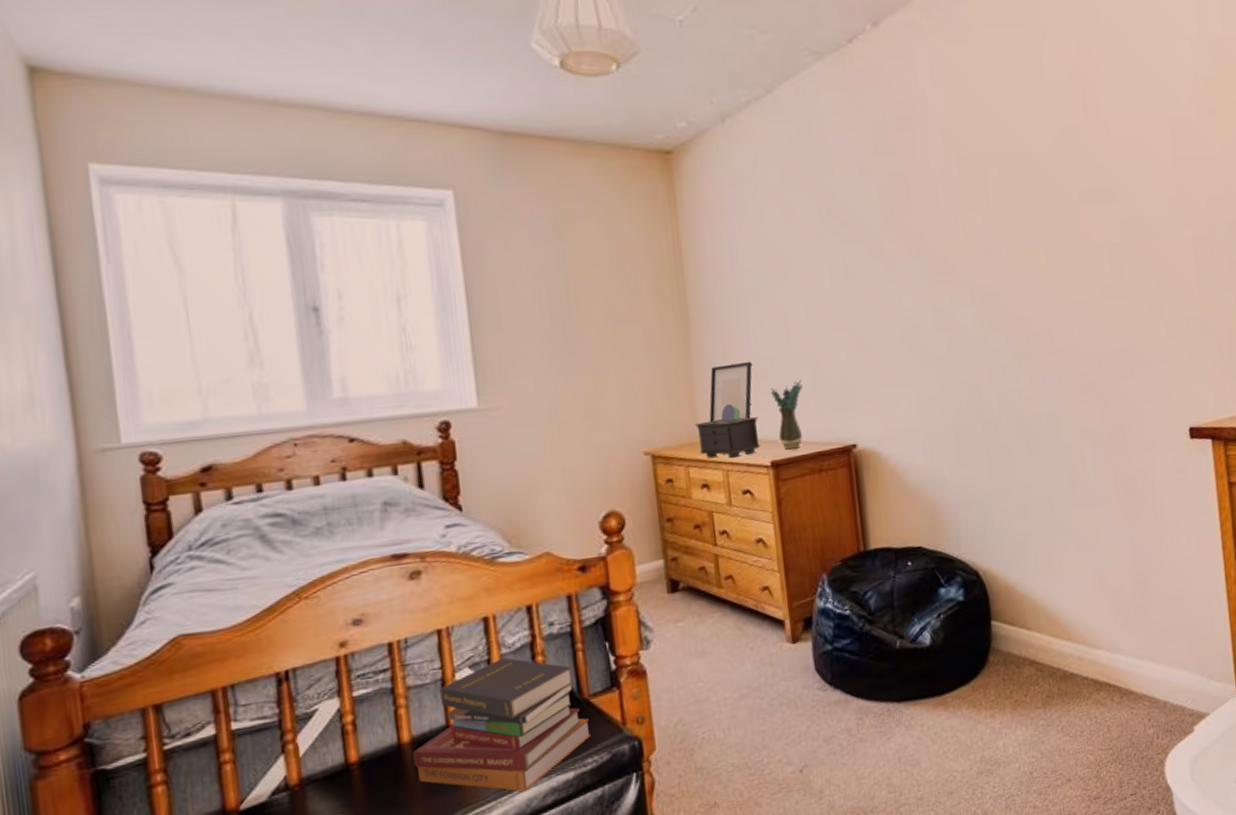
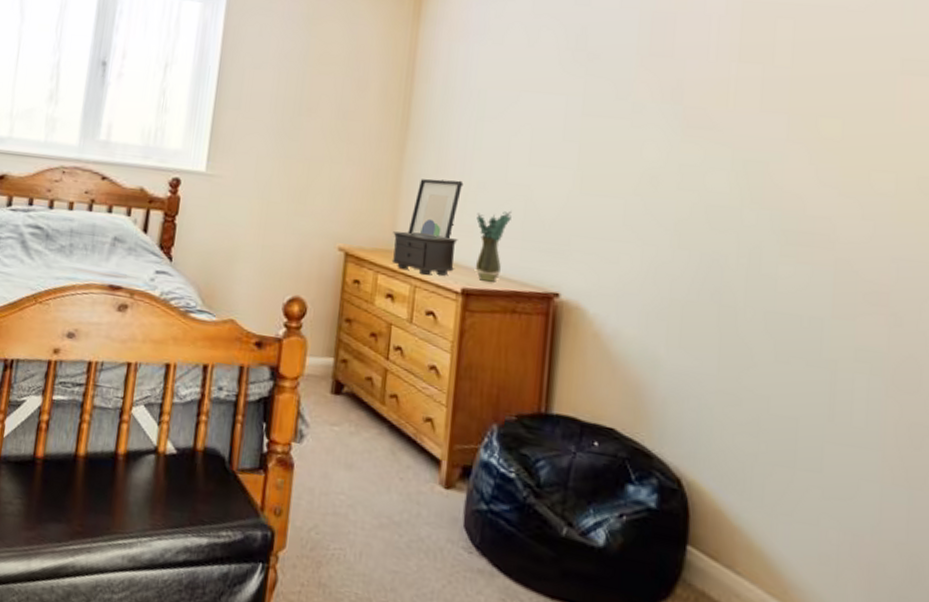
books: present [413,657,591,792] -> none [82,406,232,541]

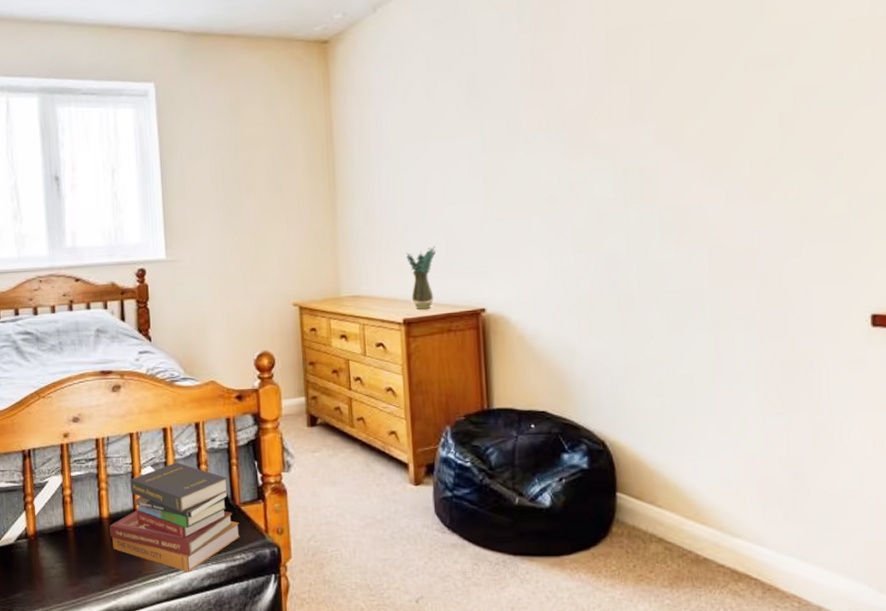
books: none [82,406,232,541] -> present [109,462,240,572]
jewelry box: present [391,231,458,276] -> none [337,277,394,314]
picture frame: present [407,178,464,238] -> none [349,227,391,281]

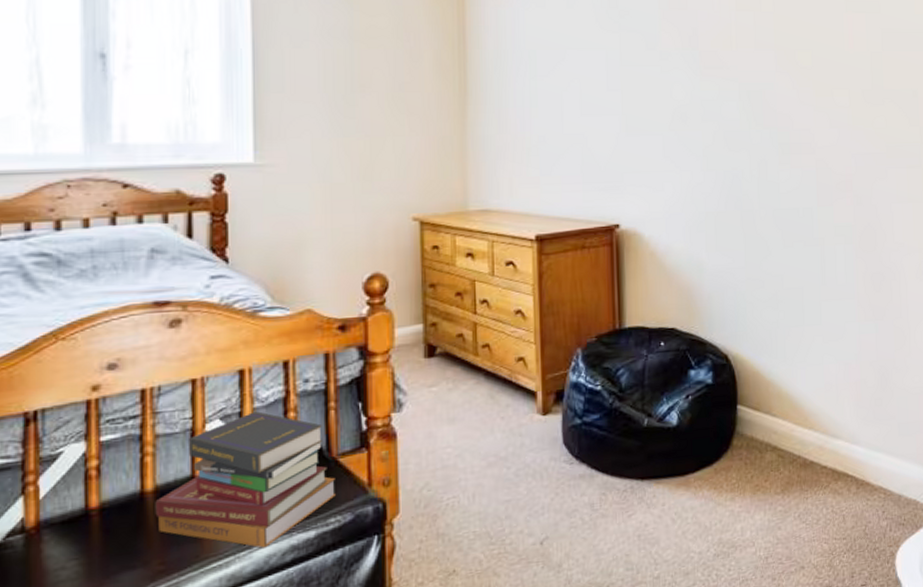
vase: present [406,247,436,309] -> none [541,160,571,225]

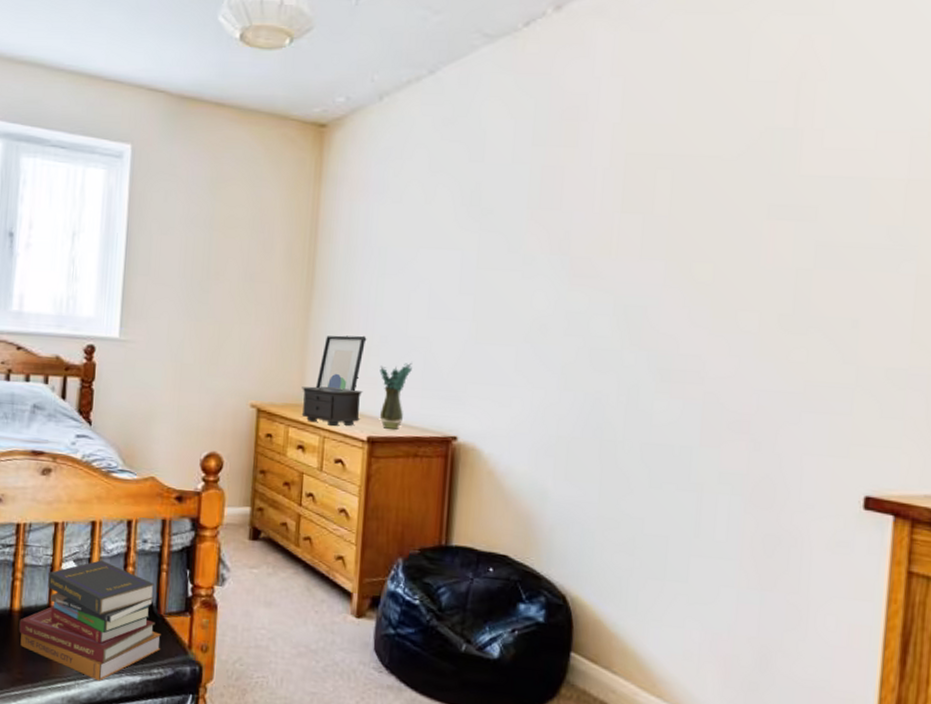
jewelry box: none [465,190,527,230] -> present [301,386,363,427]
picture frame: none [479,137,525,193] -> present [315,335,367,391]
vase: none [541,160,571,225] -> present [379,363,412,429]

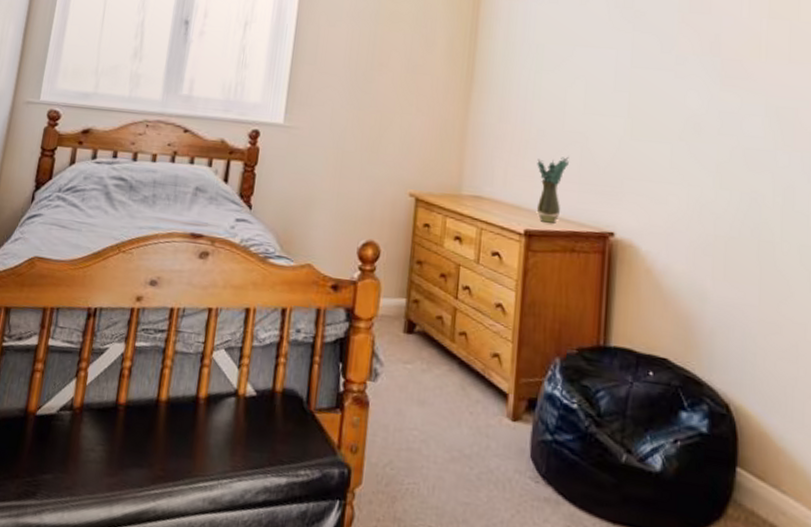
books: present [19,560,161,681] -> none [164,349,310,482]
jewelry box: present [301,386,363,427] -> none [459,177,520,219]
picture frame: present [315,335,367,391] -> none [473,127,525,183]

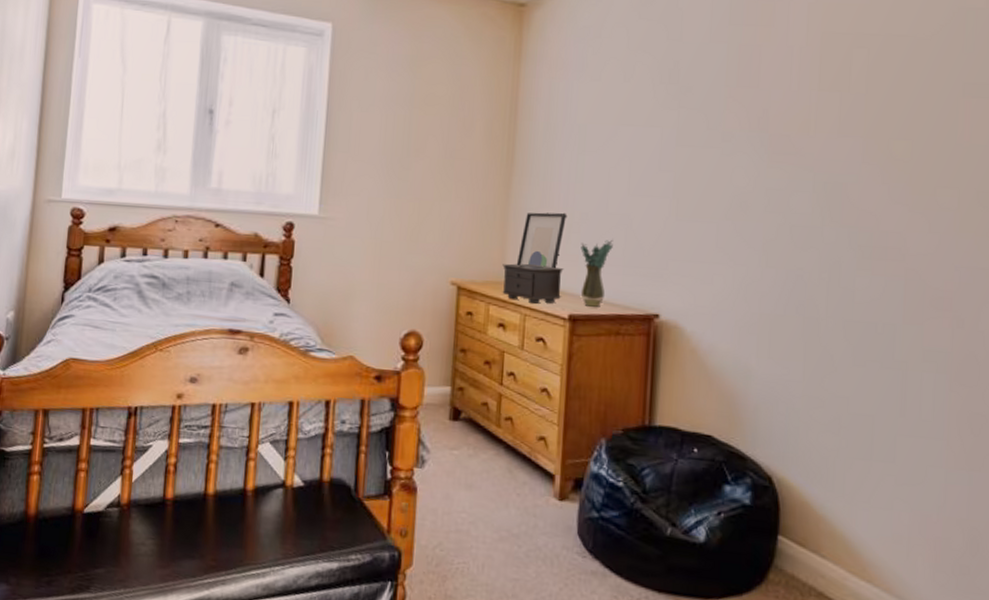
jewelry box: none [459,177,520,219] -> present [502,263,564,305]
picture frame: none [473,127,525,183] -> present [516,212,567,268]

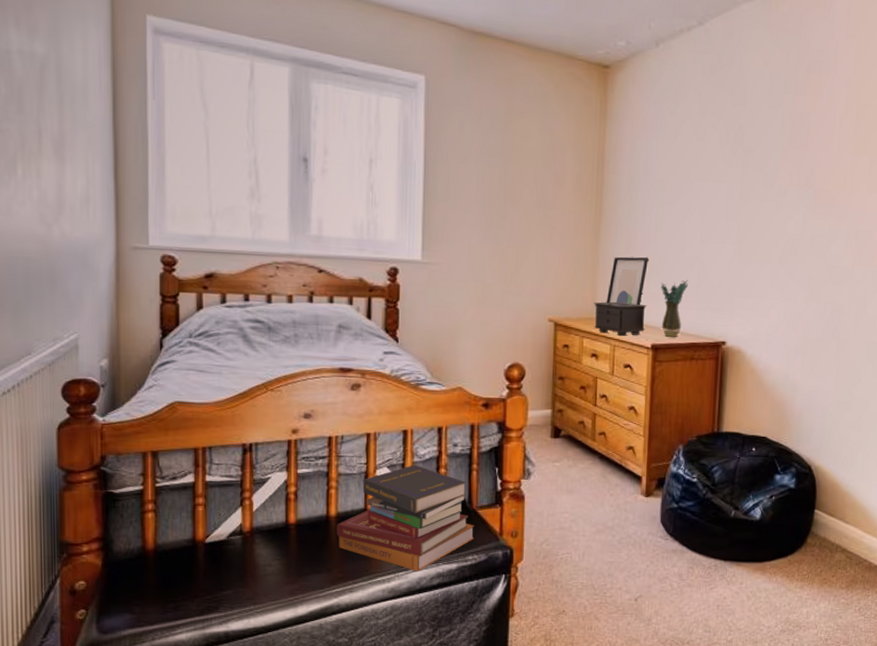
books: none [213,442,359,568] -> present [337,465,474,572]

